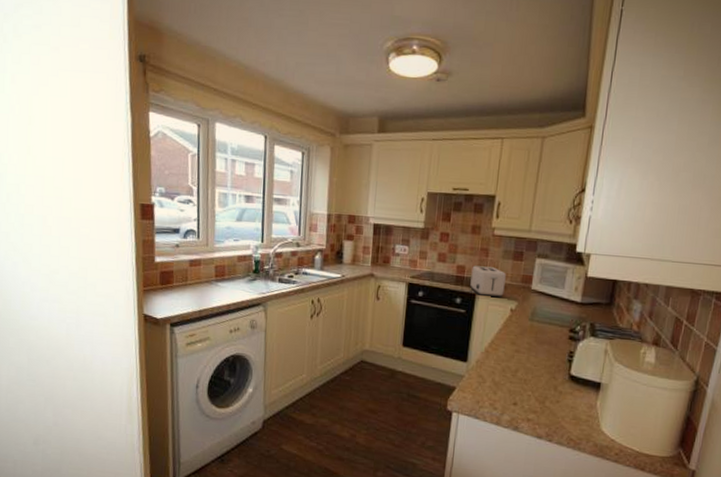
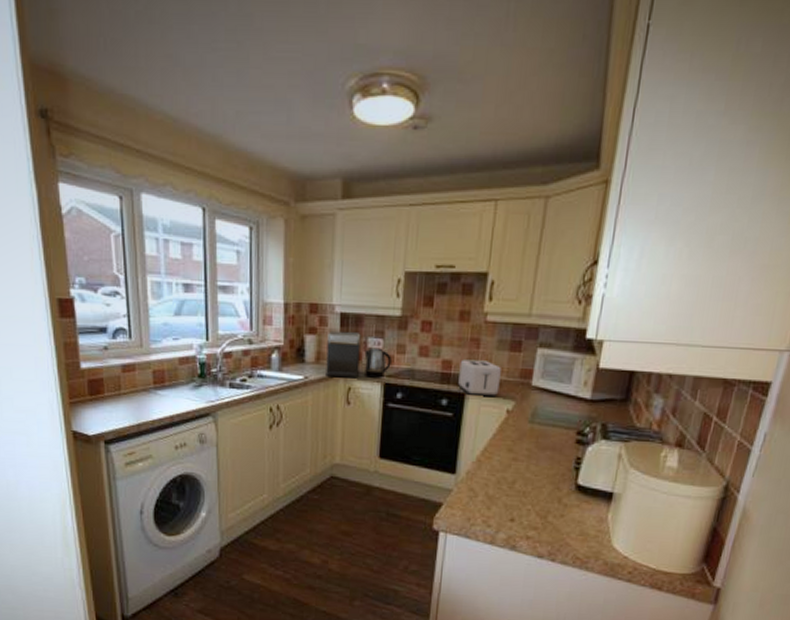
coffee maker: none [360,238,390,278] -> present [326,330,361,378]
kettle: none [392,253,415,279] -> present [364,347,392,378]

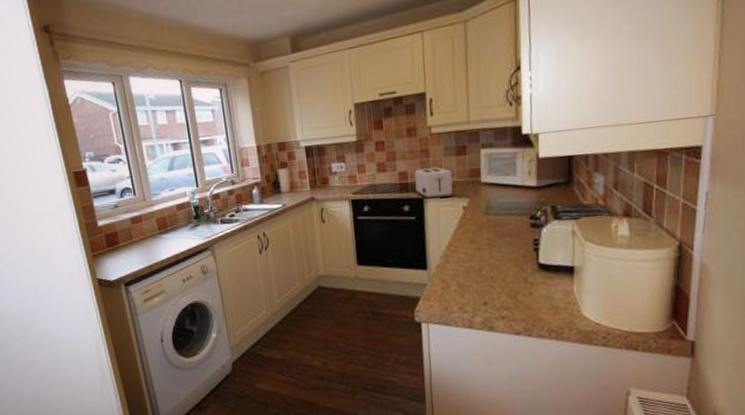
coffee maker: present [326,330,361,378] -> none [297,160,329,202]
kettle: present [364,347,392,378] -> none [330,170,355,197]

